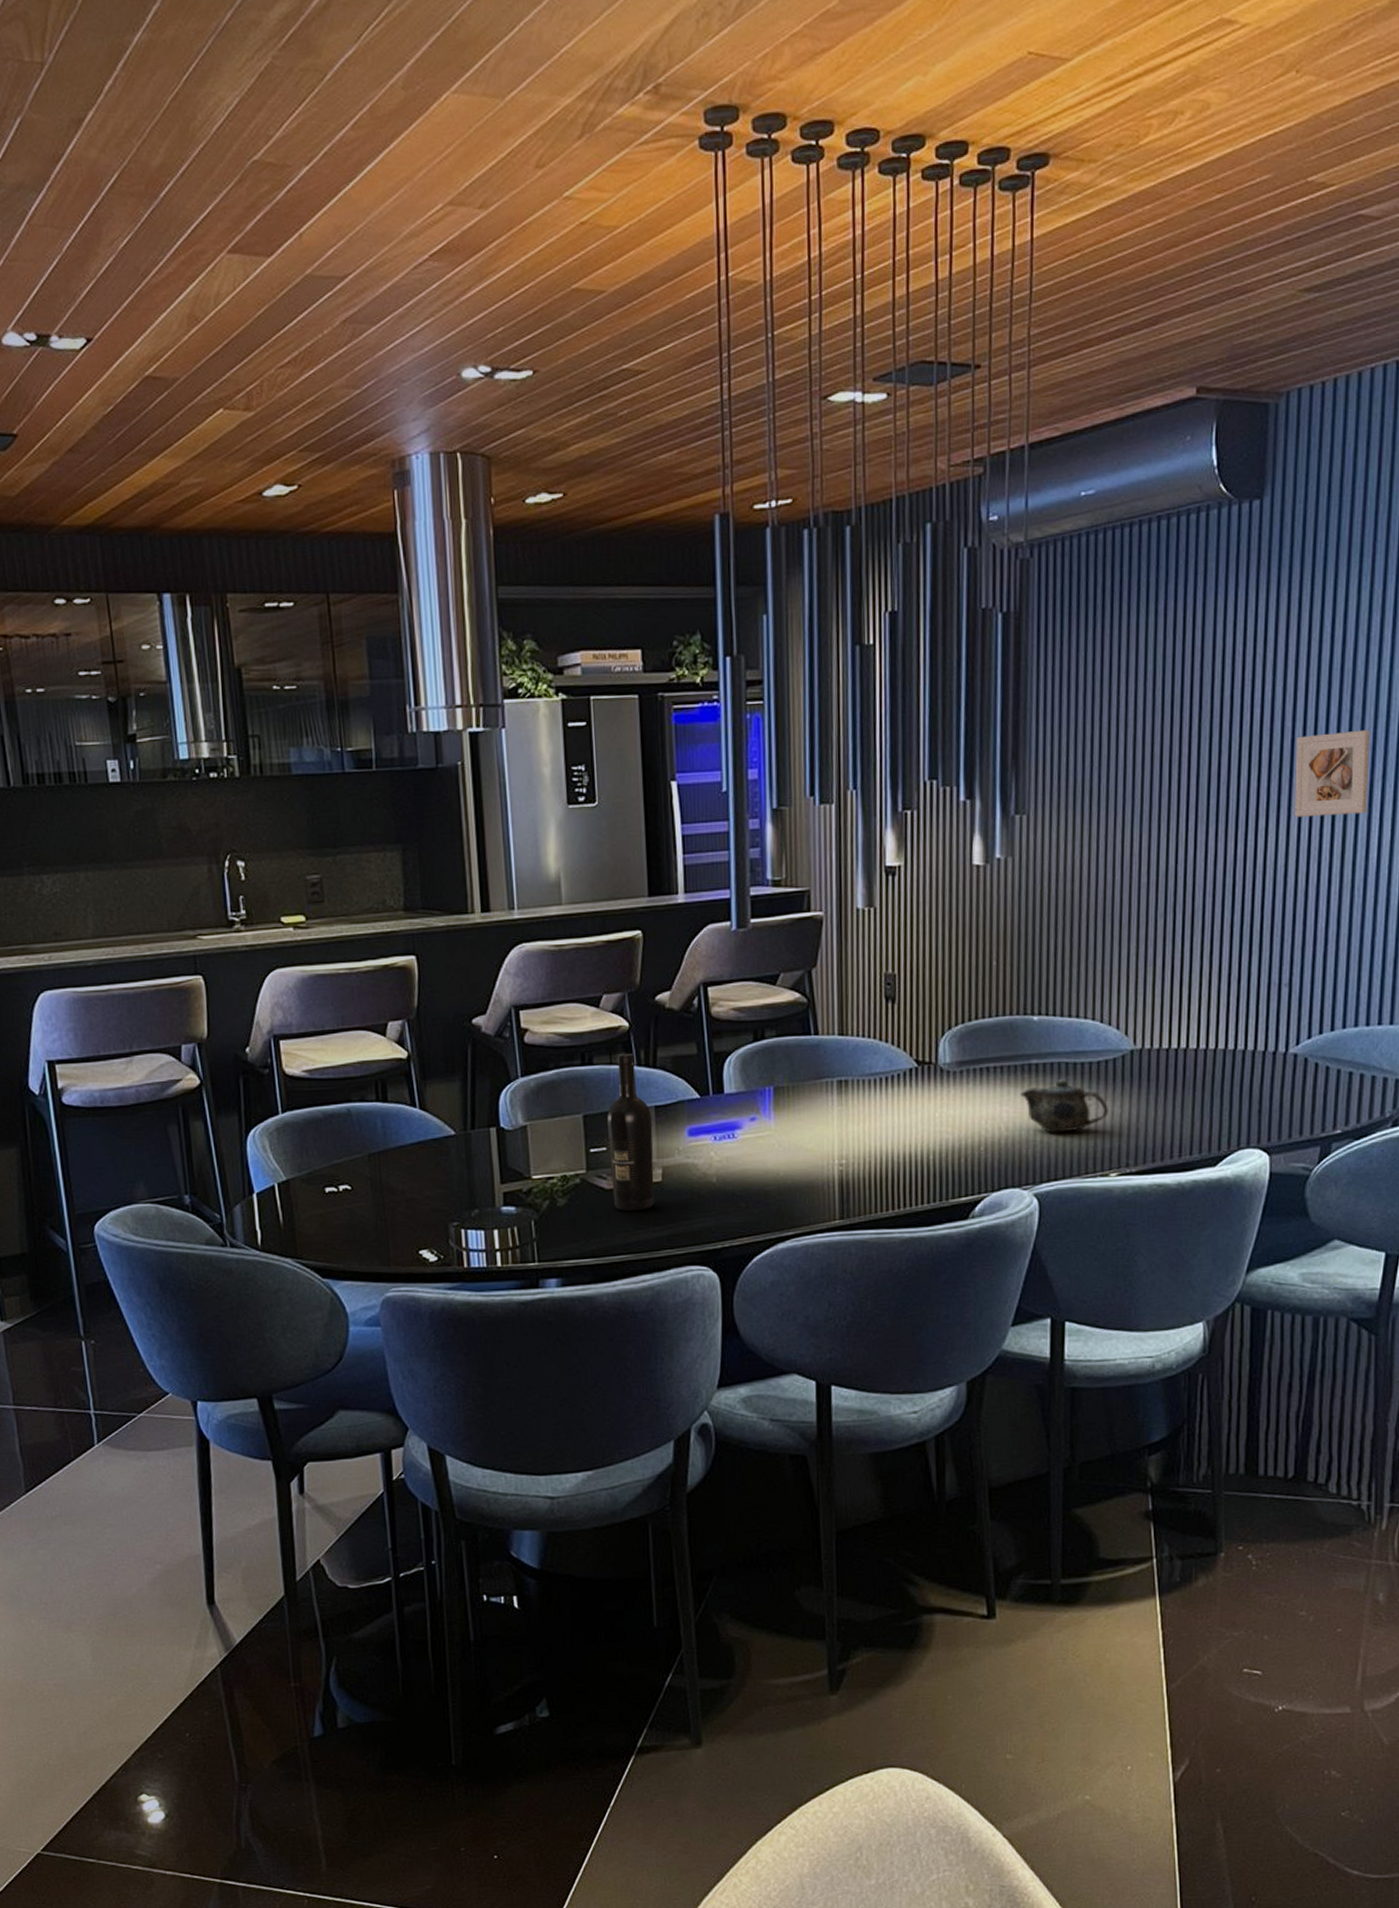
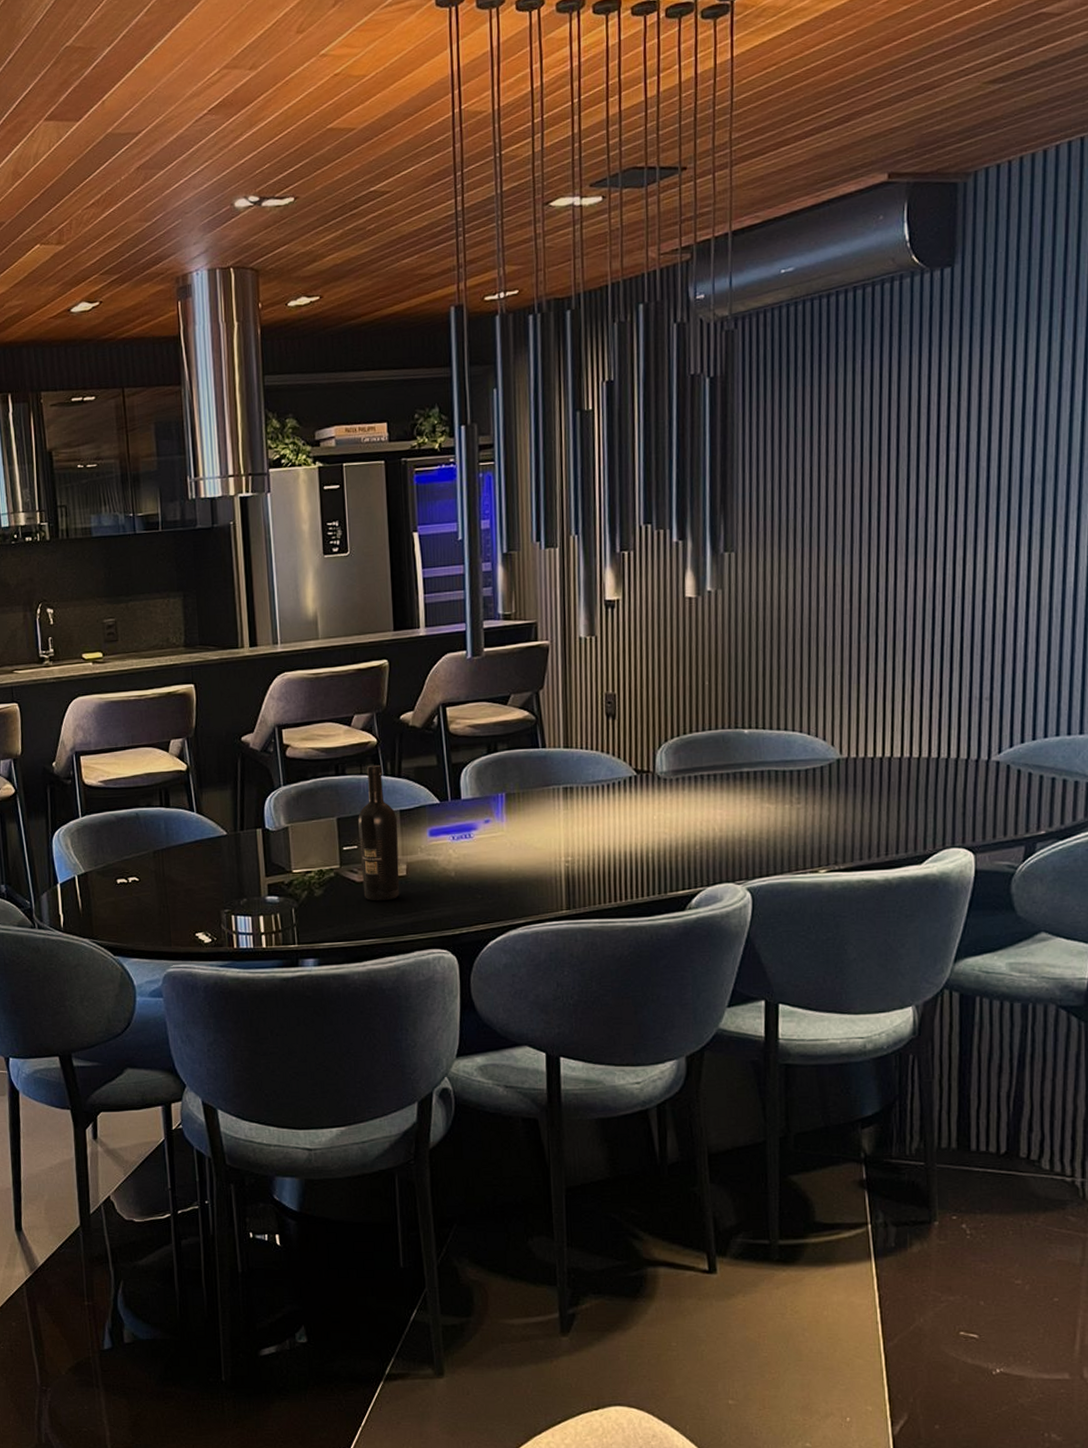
teapot: present [1020,1079,1108,1133] -> none [732,785,817,834]
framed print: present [1294,729,1370,818] -> none [990,466,1064,548]

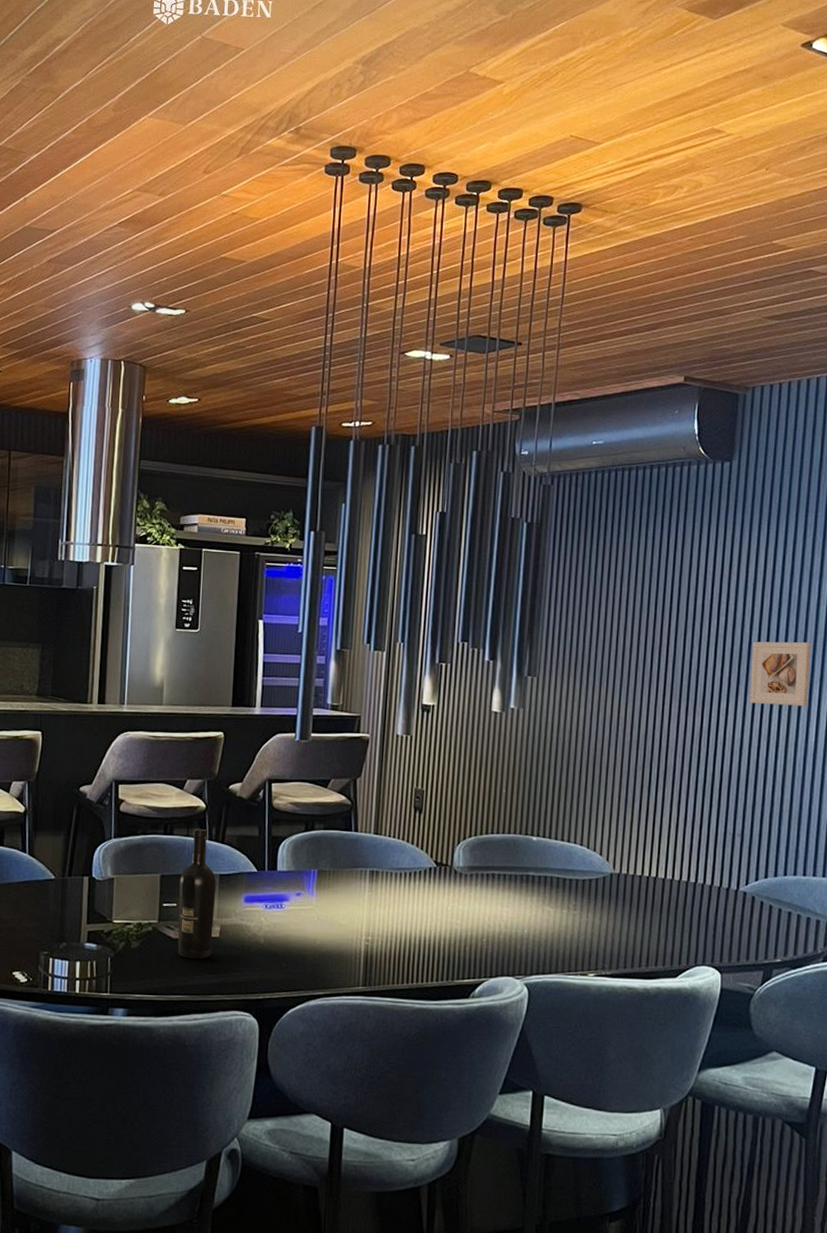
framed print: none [990,466,1064,548] -> present [749,641,811,707]

